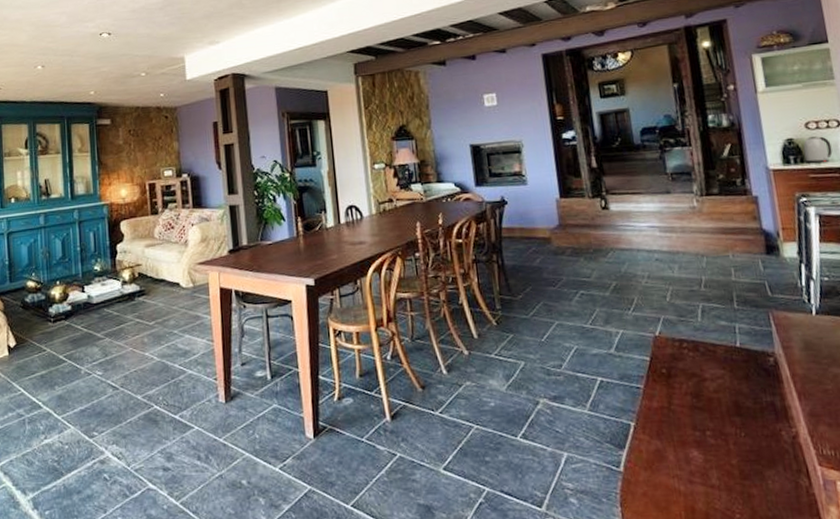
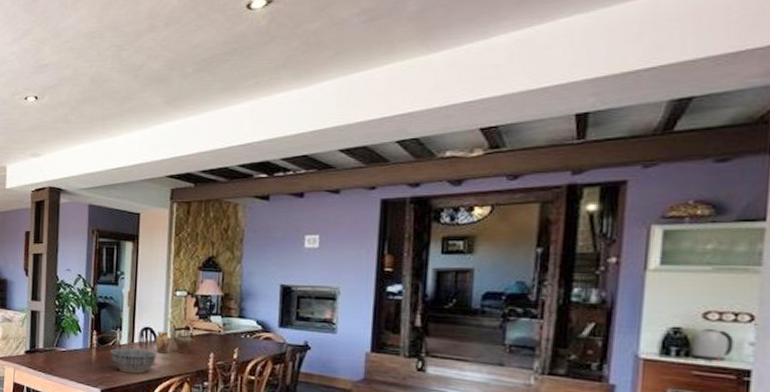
bowl: none [317,229,365,257] -> present [109,348,156,374]
jar set: none [360,206,399,231] -> present [154,331,194,354]

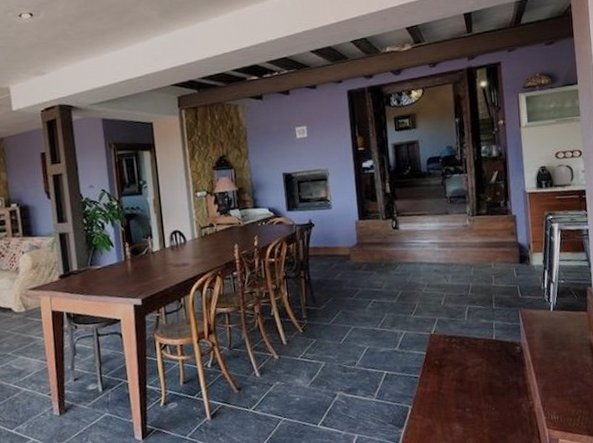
bowl: present [109,348,156,374] -> none [143,252,188,278]
jar set: present [154,331,194,354] -> none [184,231,219,253]

